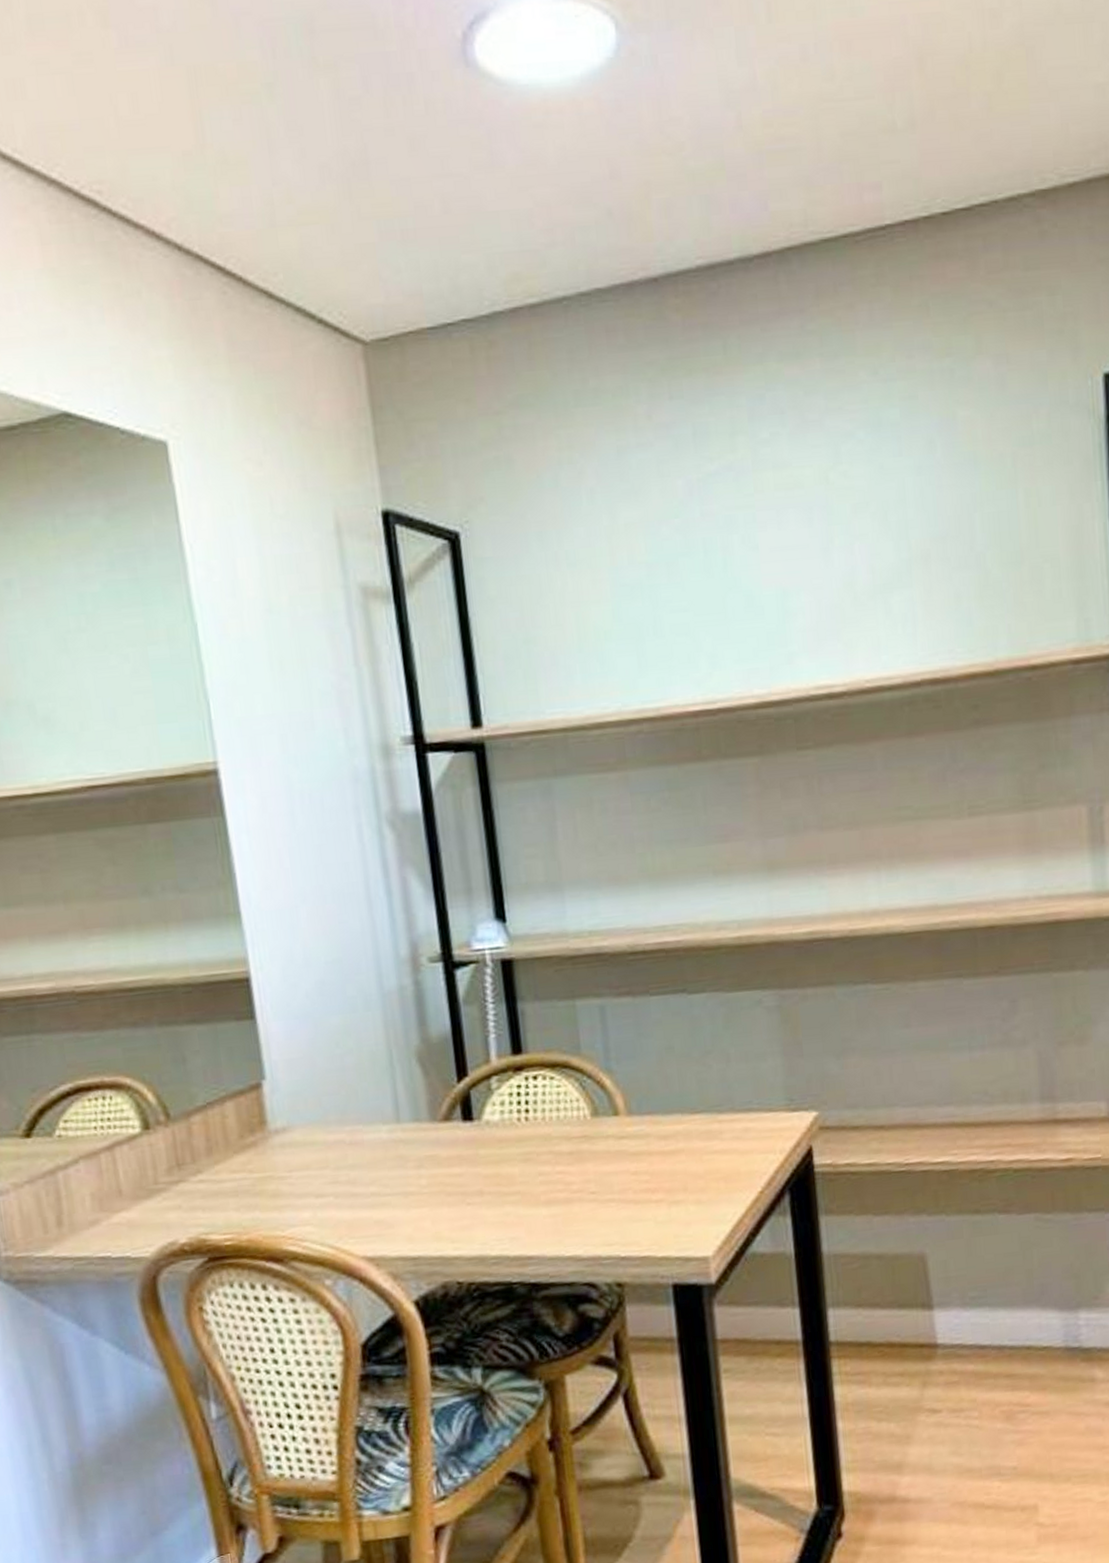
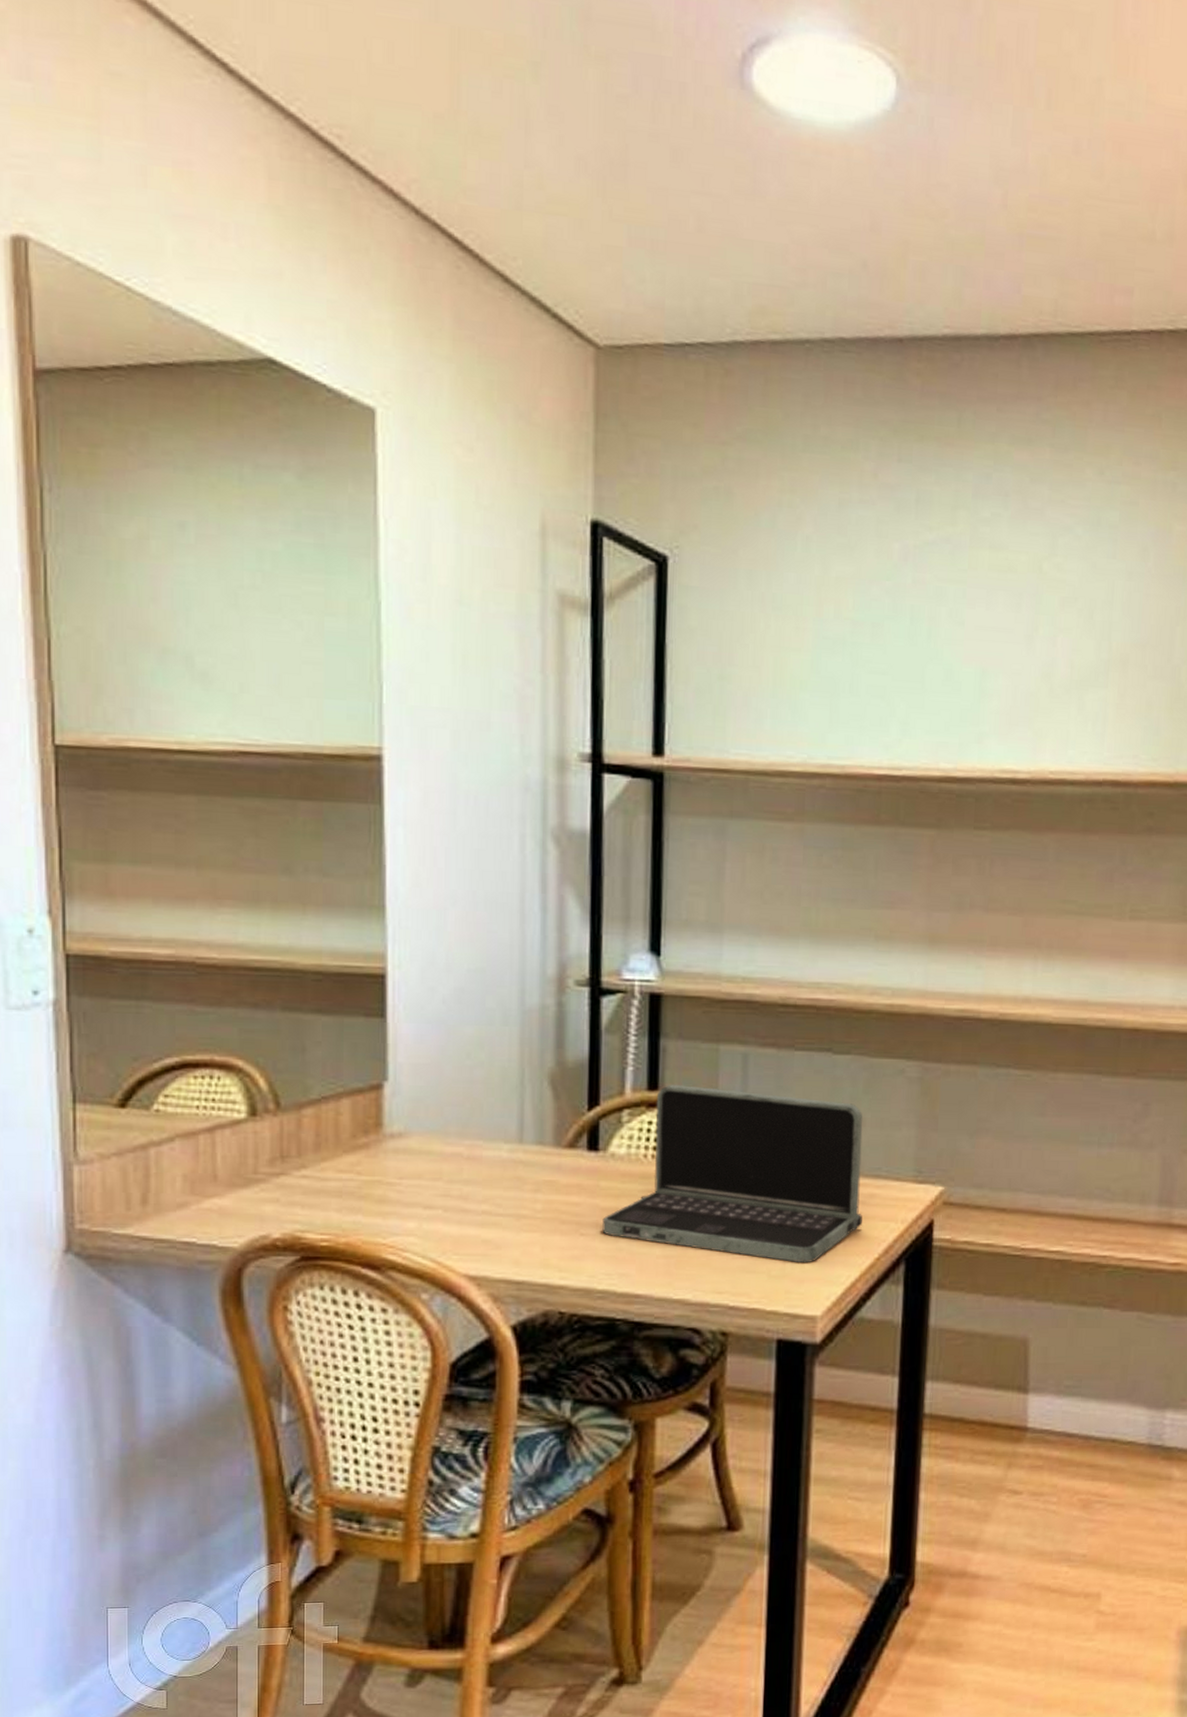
laptop: none [486,1040,741,1206] -> present [602,1084,863,1263]

